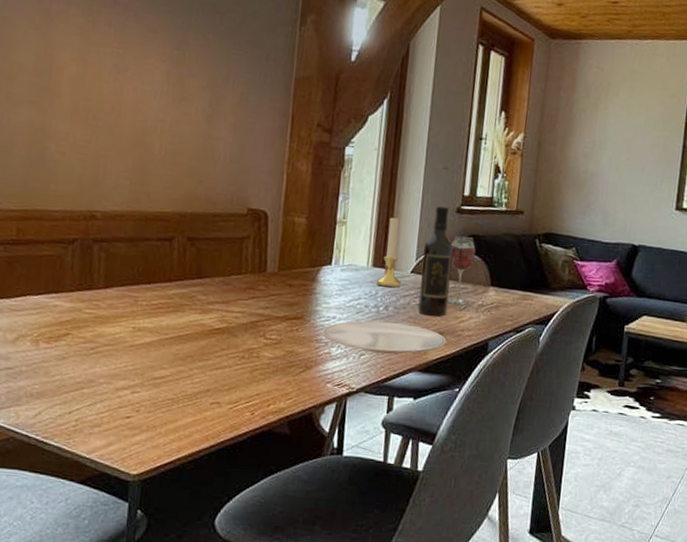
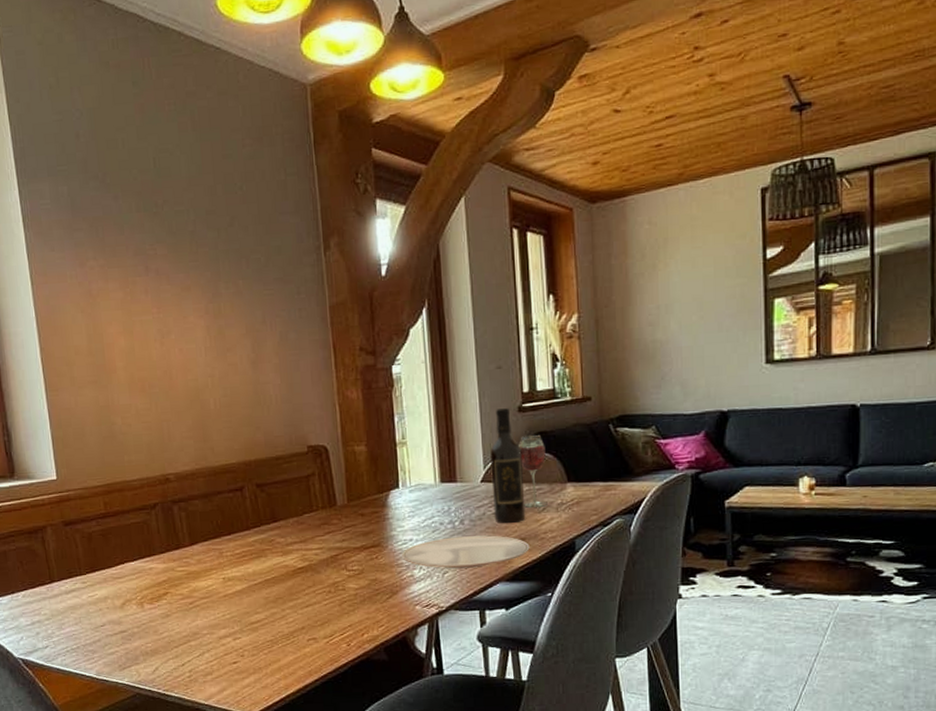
candle holder: present [376,216,401,288] -> none [446,427,473,501]

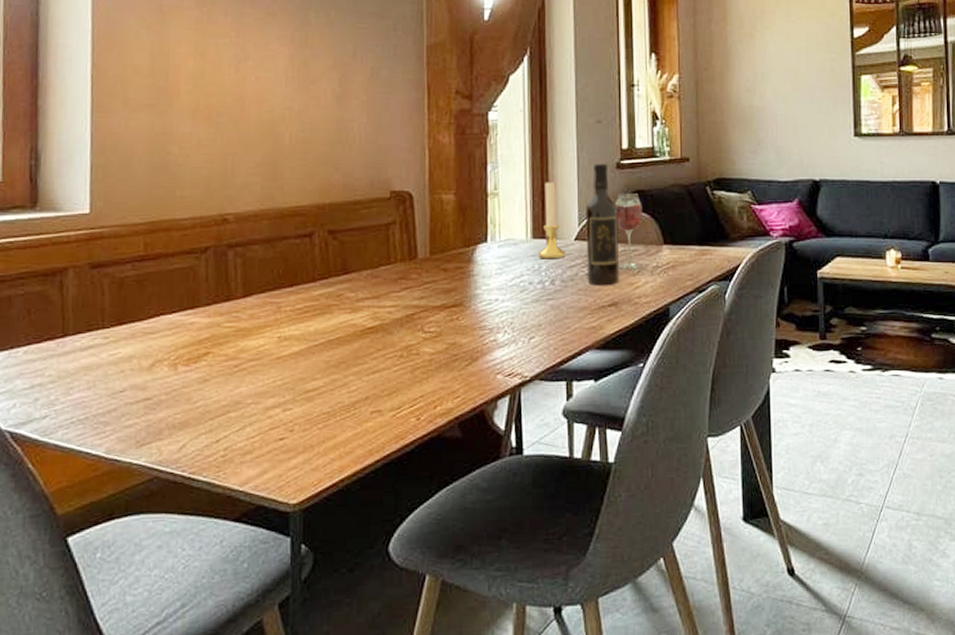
plate: present [402,535,530,569] -> none [486,298,623,334]
candle holder: none [446,427,473,501] -> present [538,180,565,259]

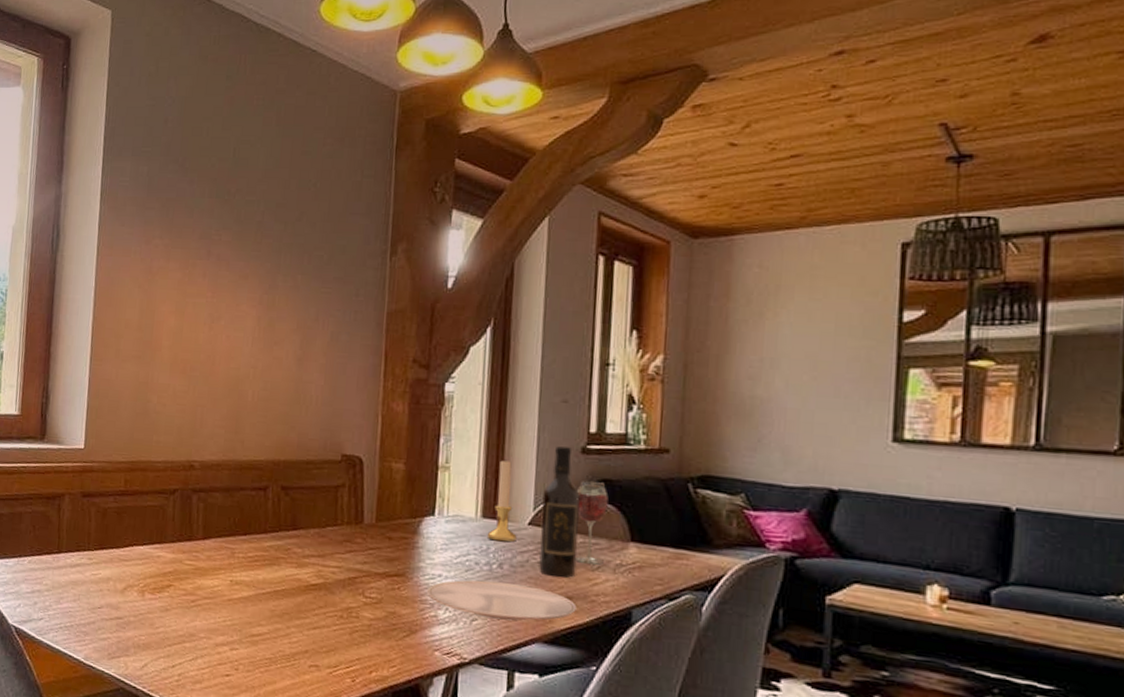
plate: none [486,298,623,334] -> present [427,580,577,621]

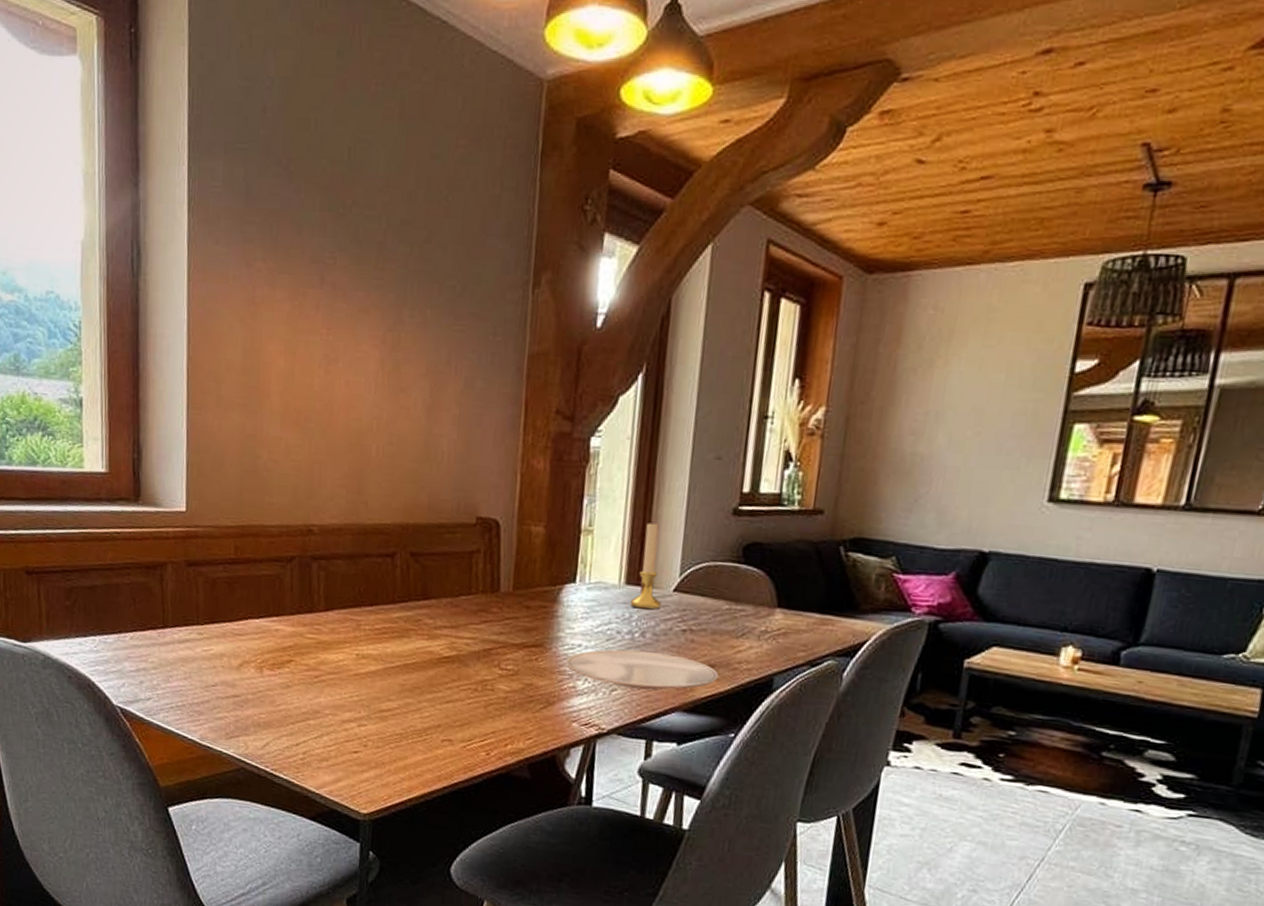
wine bottle: present [539,446,580,578] -> none [682,507,729,645]
wineglass: present [575,480,609,565] -> none [720,543,758,632]

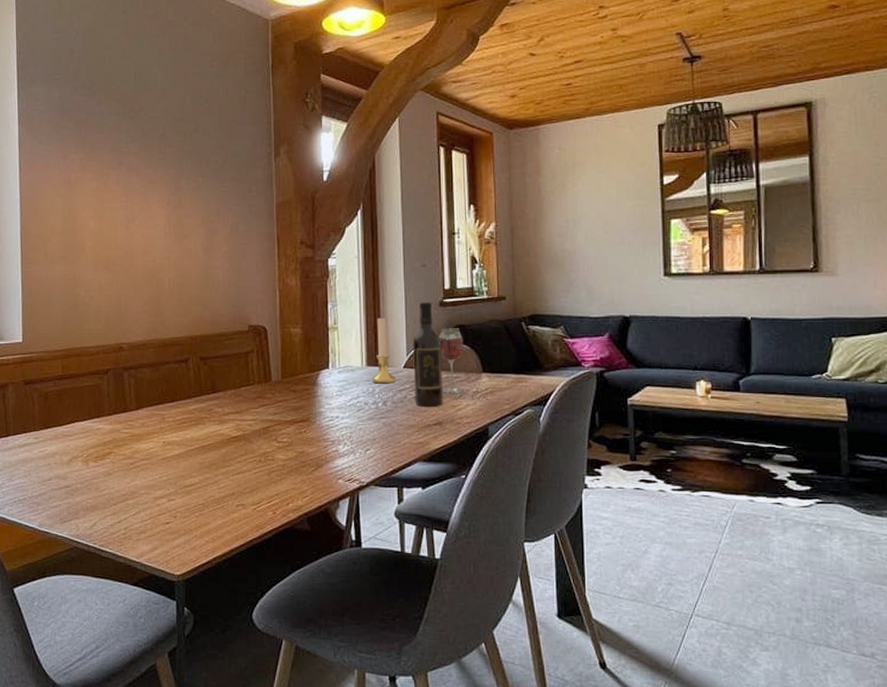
plate: present [566,649,719,690] -> none [328,417,446,447]
wine bottle: none [682,507,729,645] -> present [413,302,444,407]
wineglass: none [720,543,758,632] -> present [439,327,464,394]

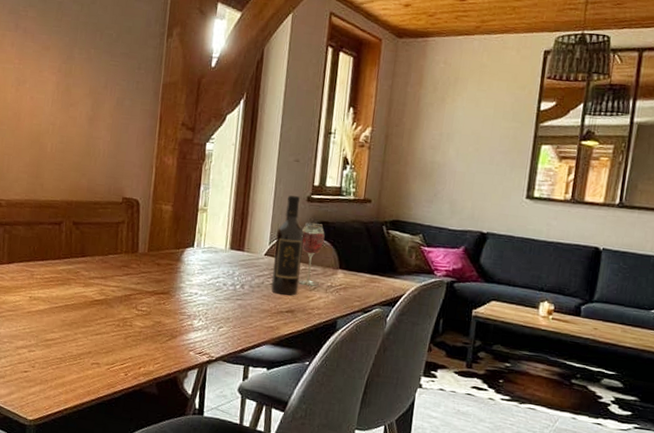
candle holder: present [372,317,395,384] -> none [233,204,256,269]

